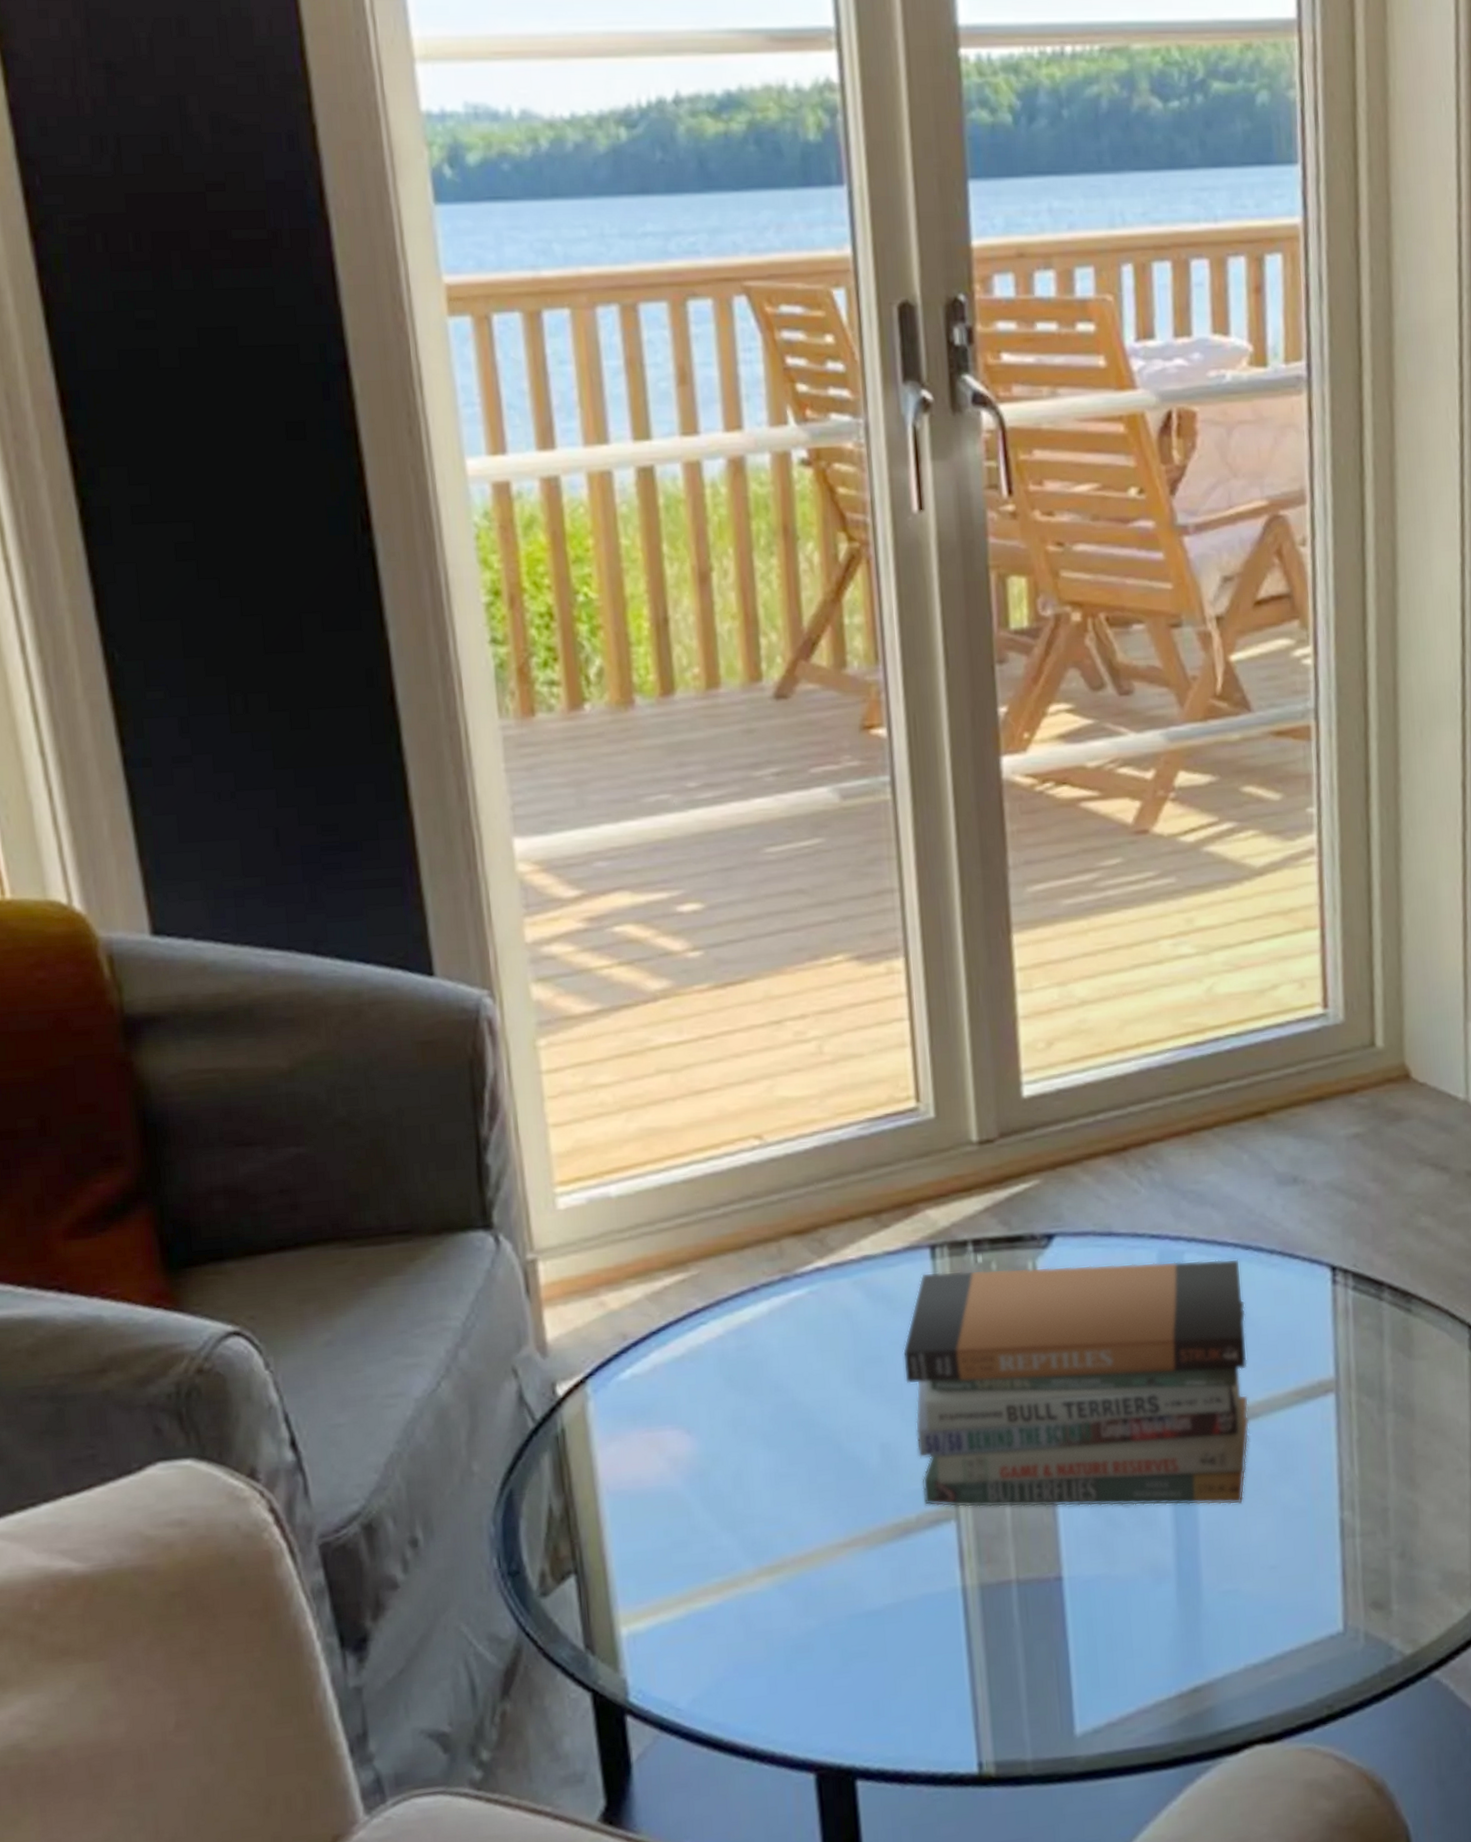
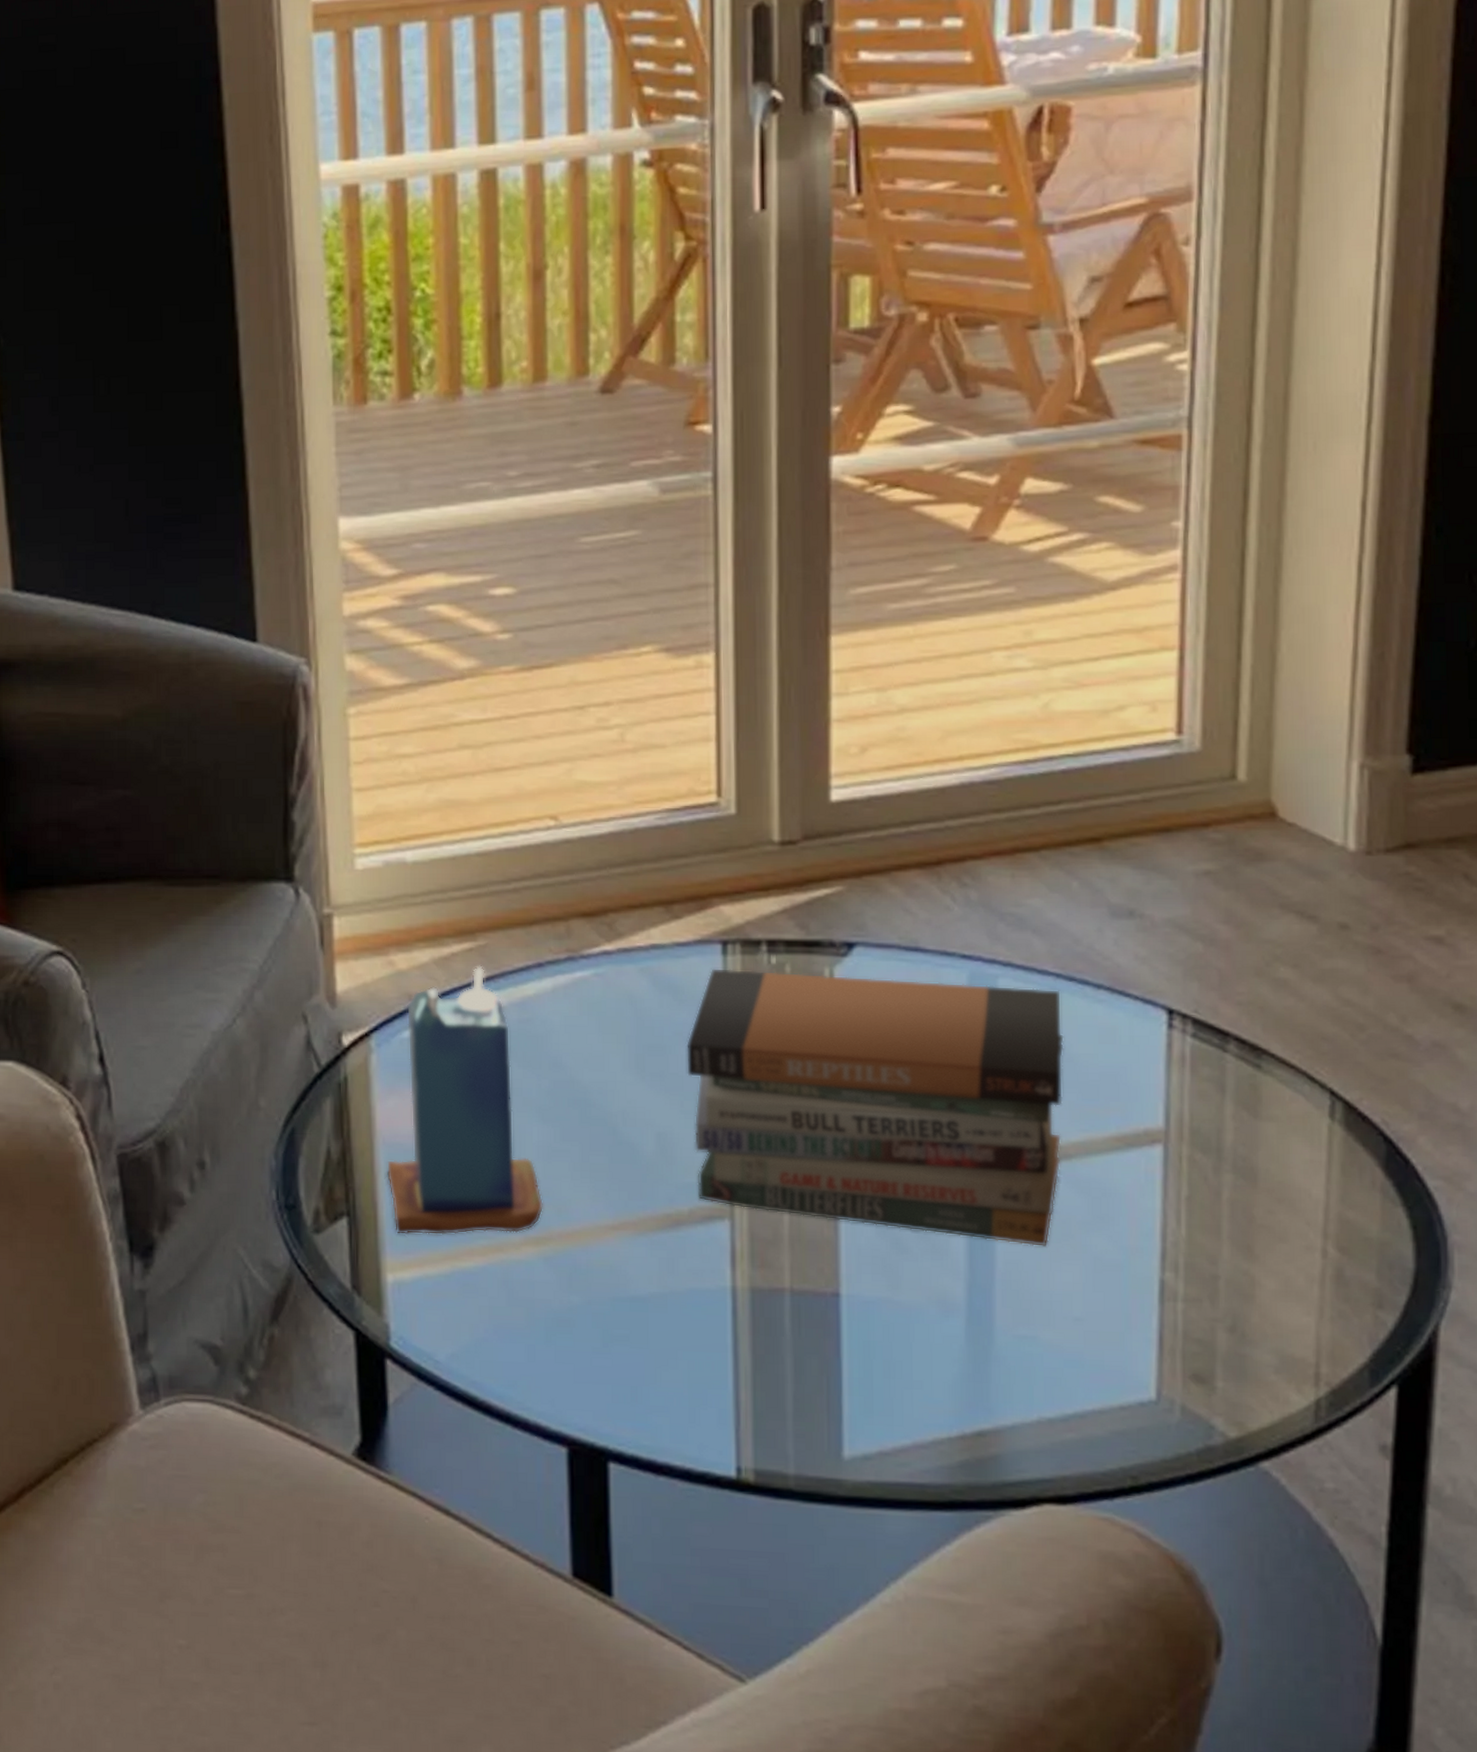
candle: none [612,1296,776,1586] -> present [386,965,544,1236]

